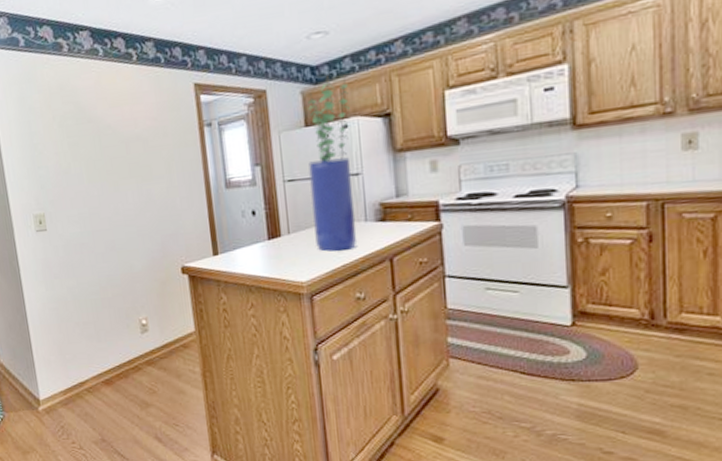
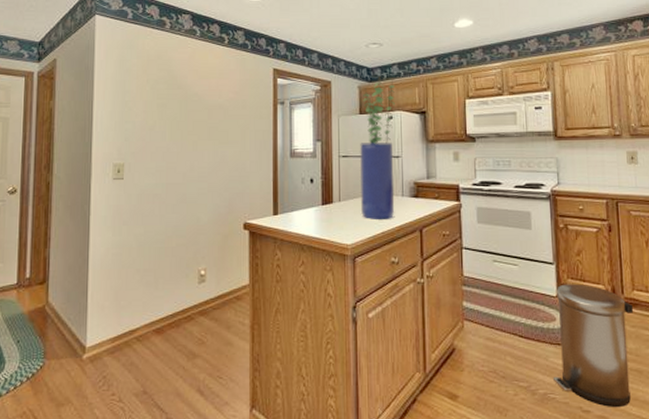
pedal bin: none [564,309,679,448] -> present [552,283,633,407]

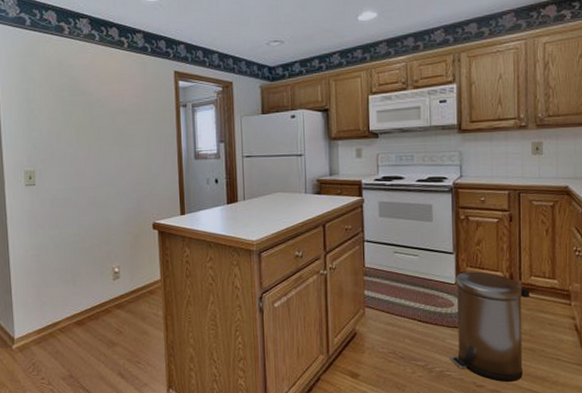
vase: present [359,76,395,221] -> none [262,75,298,217]

